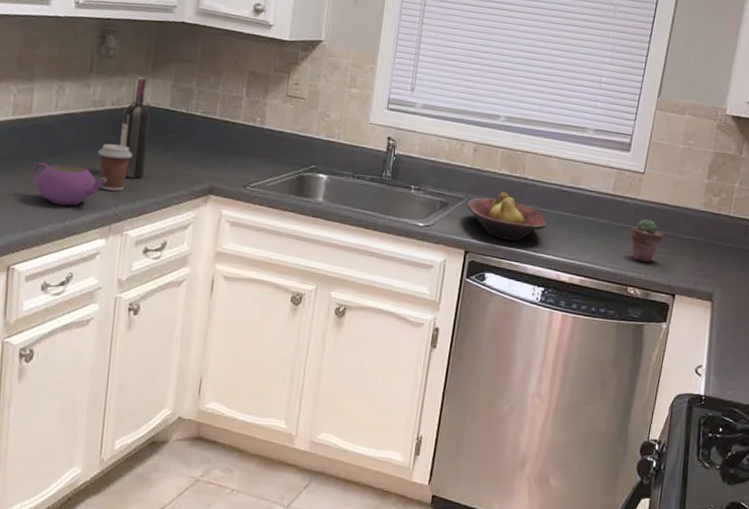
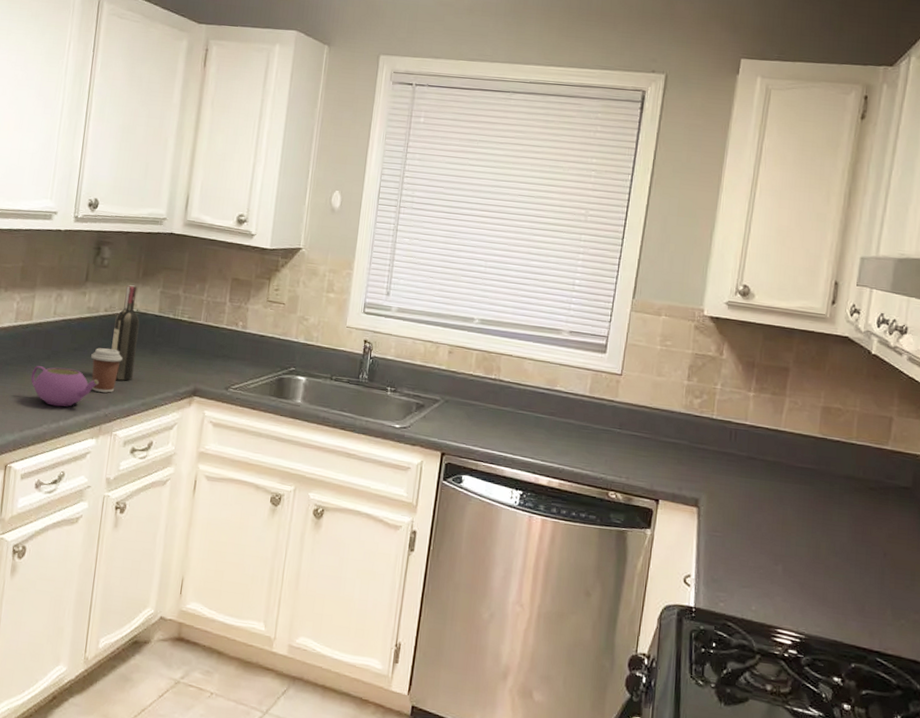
fruit bowl: present [466,192,547,241] -> none [442,393,524,444]
potted succulent: present [630,219,663,262] -> none [609,421,644,466]

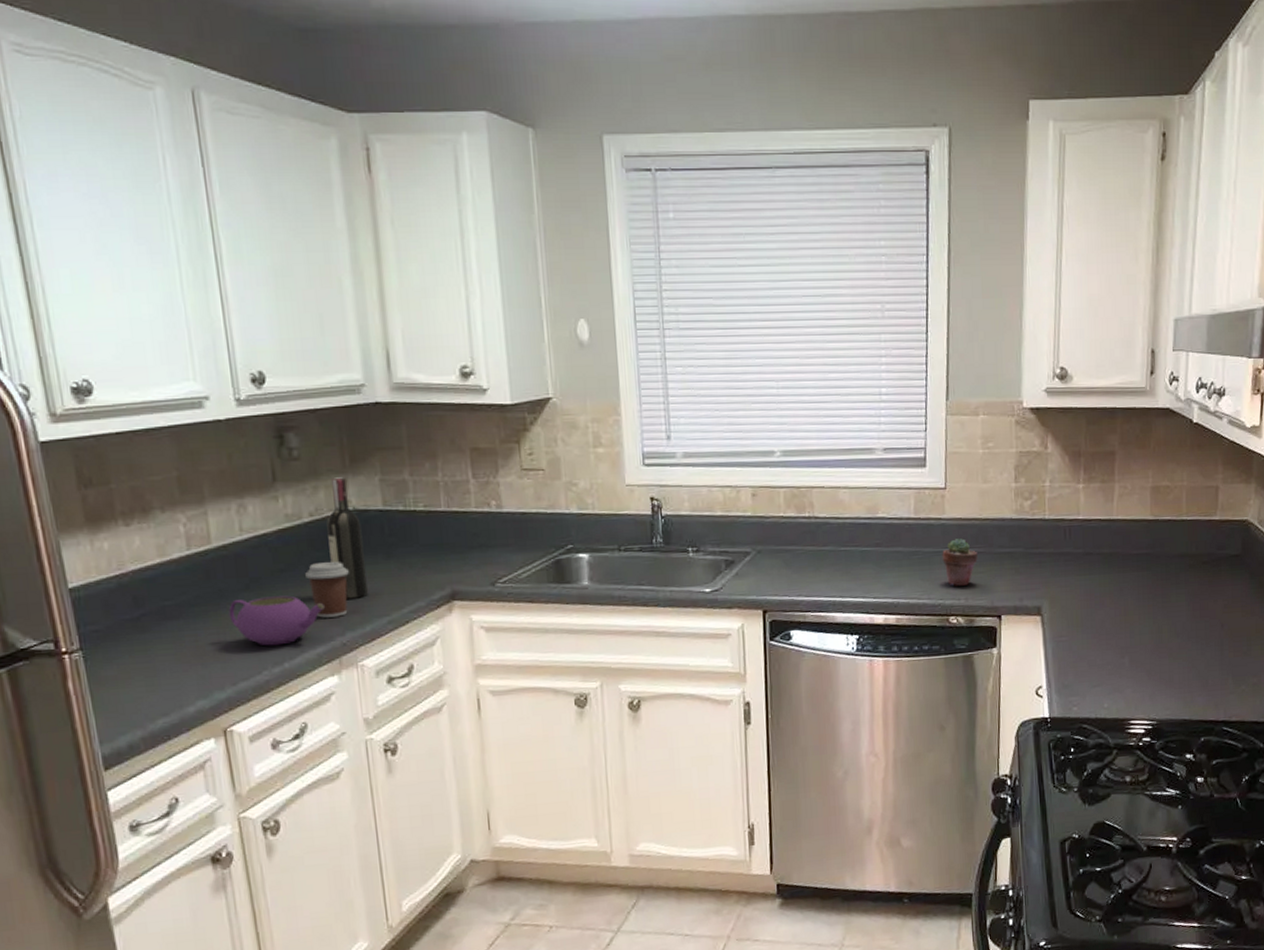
potted succulent: none [609,421,644,466] -> present [942,538,978,586]

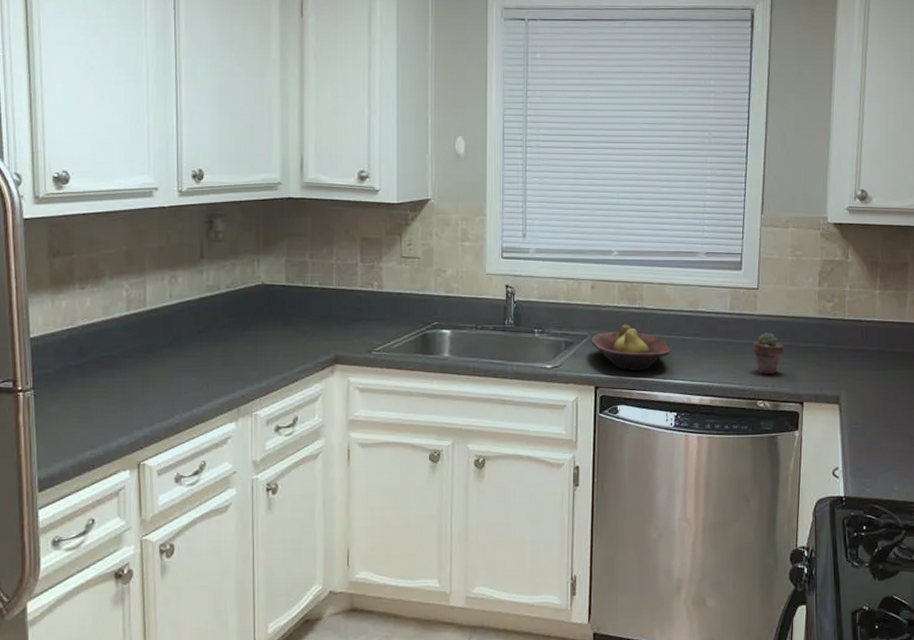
teapot: present [228,595,325,646] -> none [153,353,230,394]
coffee cup: present [305,562,349,618] -> none [218,327,253,373]
wine bottle: present [326,477,368,599] -> none [239,257,267,358]
fruit bowl: none [755,536,849,591] -> present [591,324,671,371]

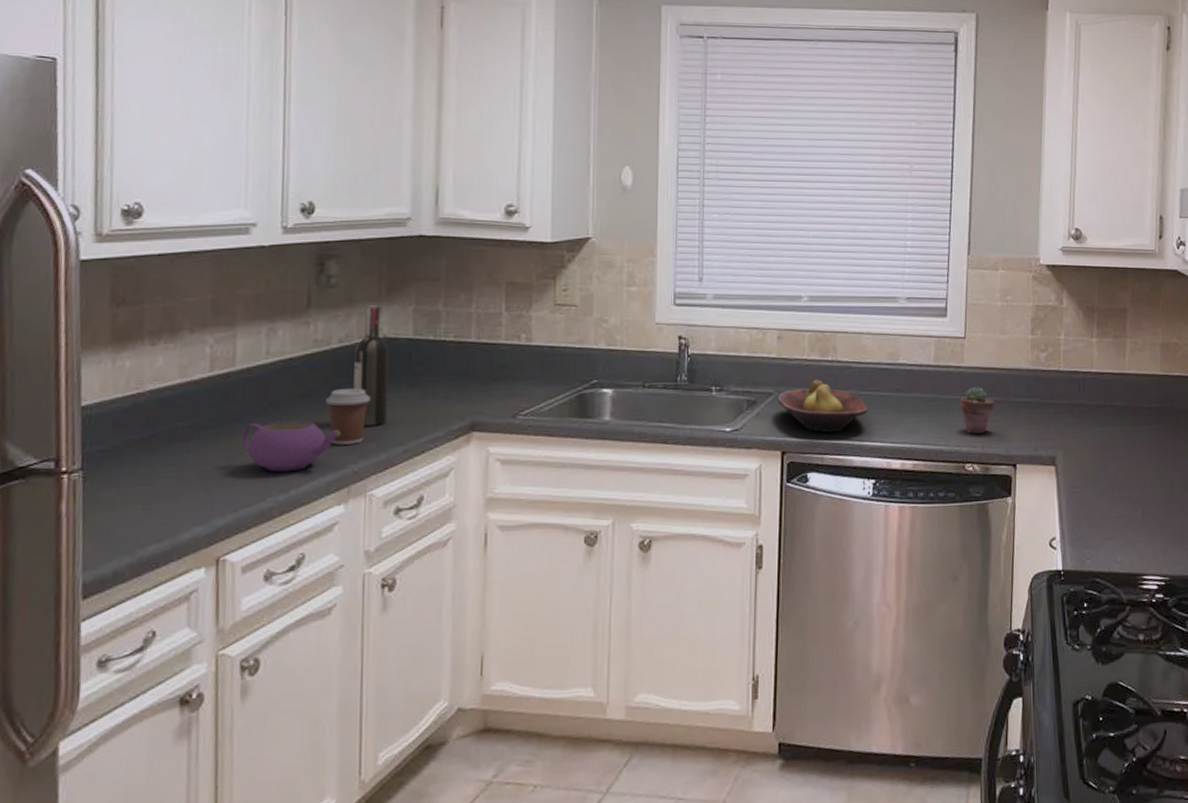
teapot: none [153,353,230,394] -> present [241,421,341,472]
coffee cup: none [218,327,253,373] -> present [326,389,370,445]
wine bottle: none [239,257,267,358] -> present [353,305,389,426]

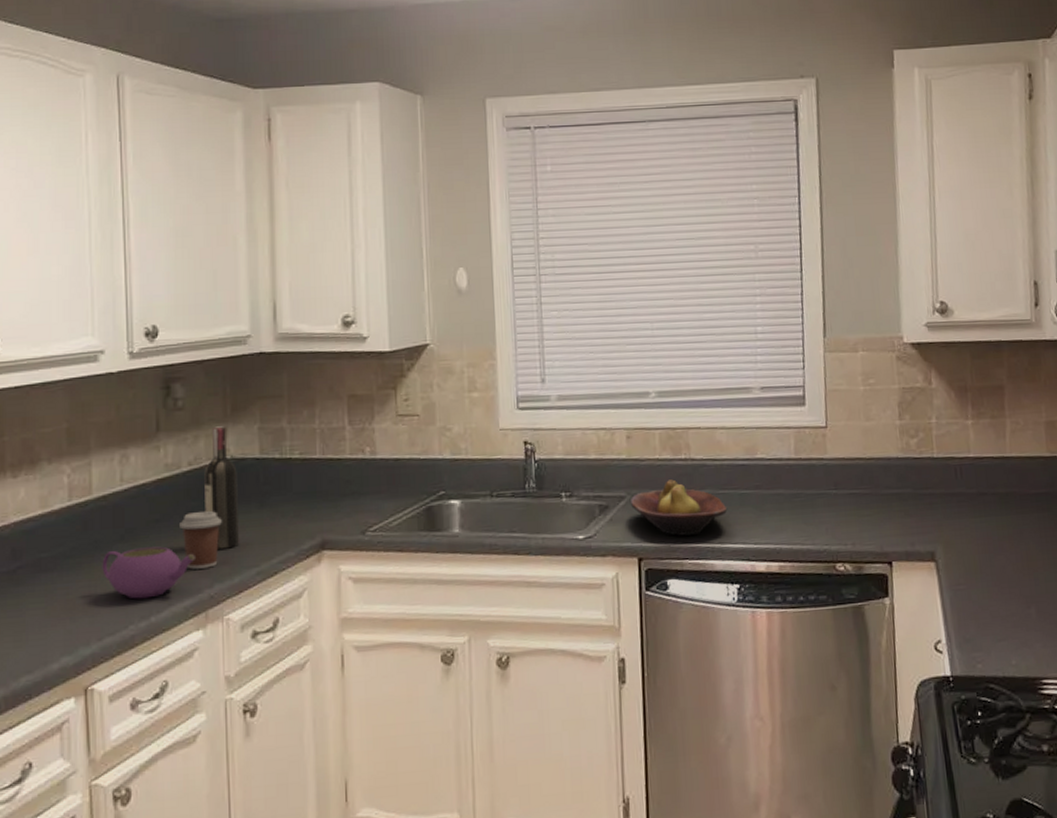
potted succulent: present [960,387,994,434] -> none [825,479,864,531]

